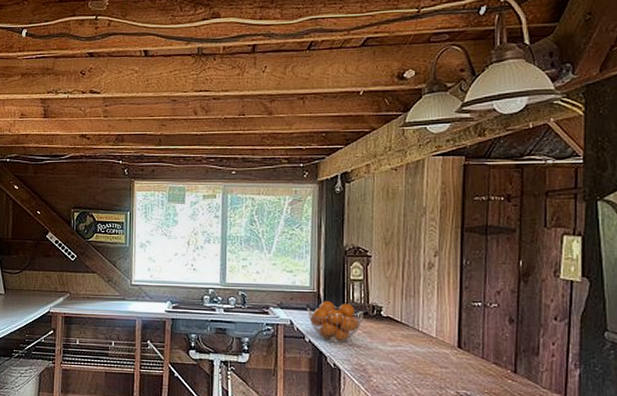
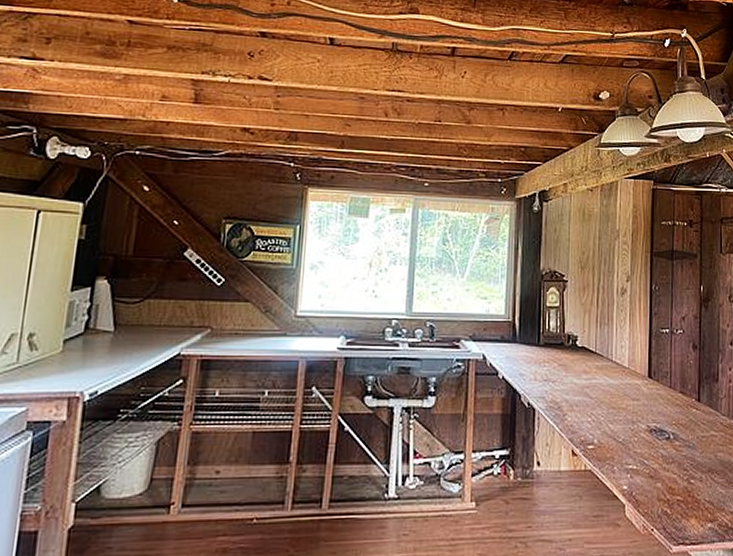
fruit basket: present [308,301,363,343] -> none [502,331,559,378]

